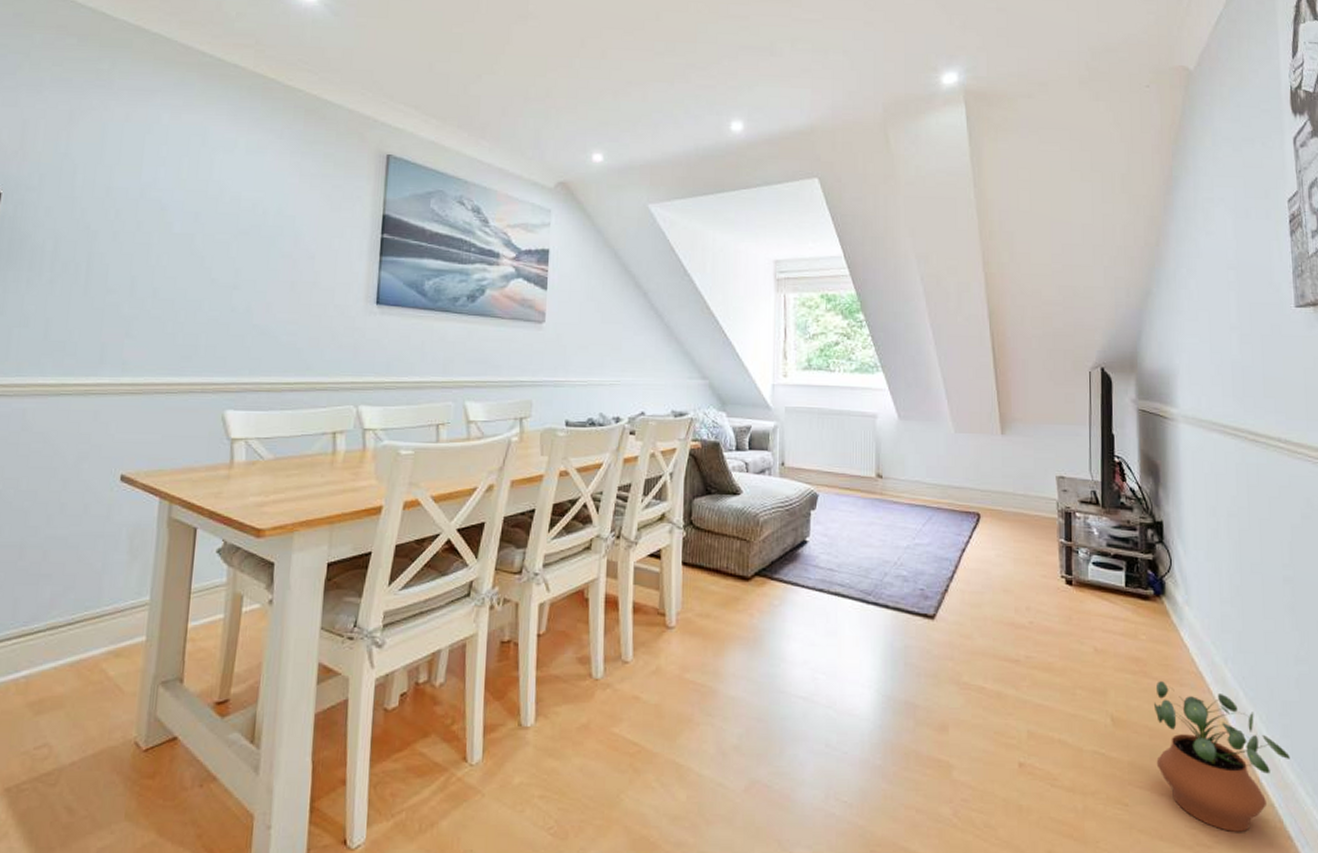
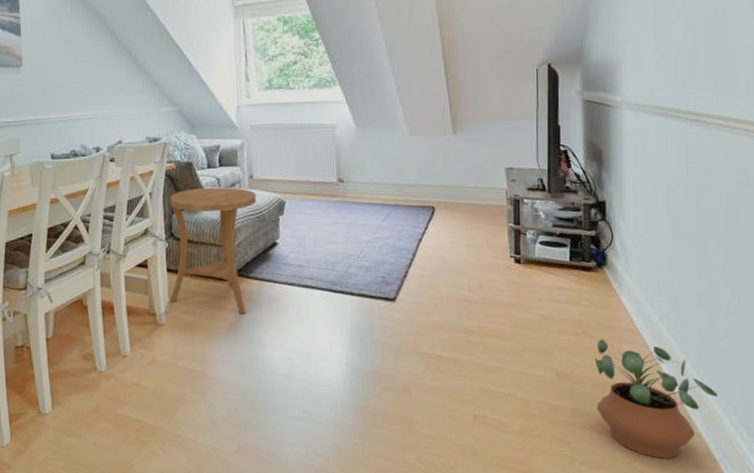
side table: none [683,472,788,622] -> present [170,187,257,315]

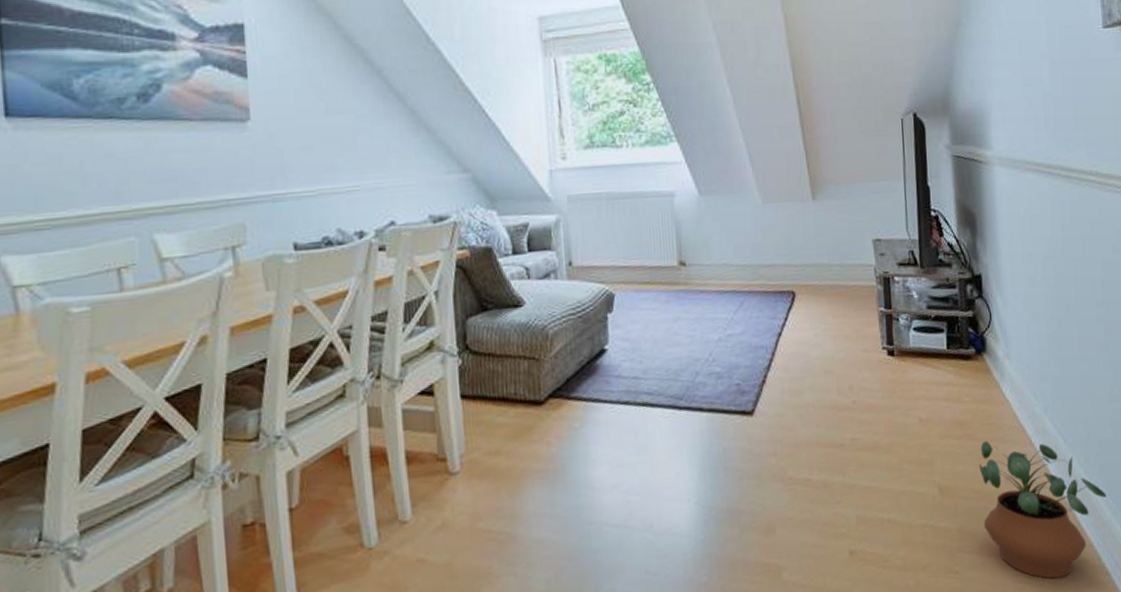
side table: present [170,187,257,315] -> none [463,278,578,450]

